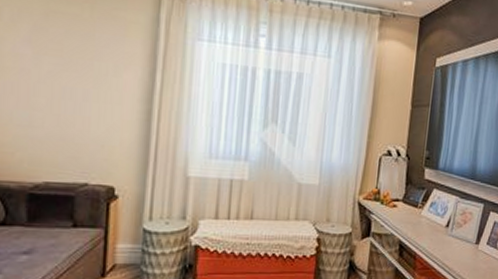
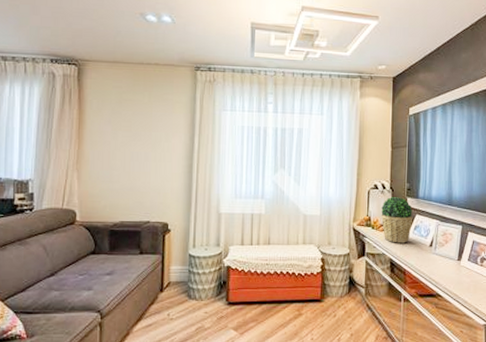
potted plant: none [392,166,430,223] -> present [381,197,413,243]

